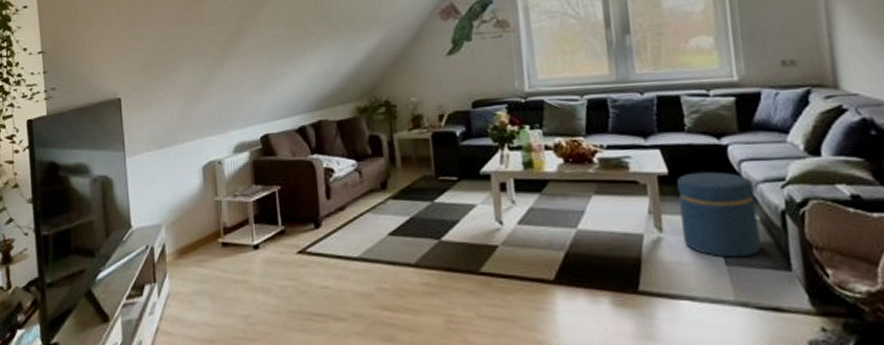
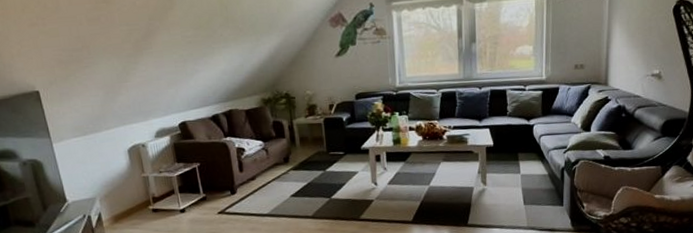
ottoman: present [676,171,761,258] -> none [498,143,548,200]

